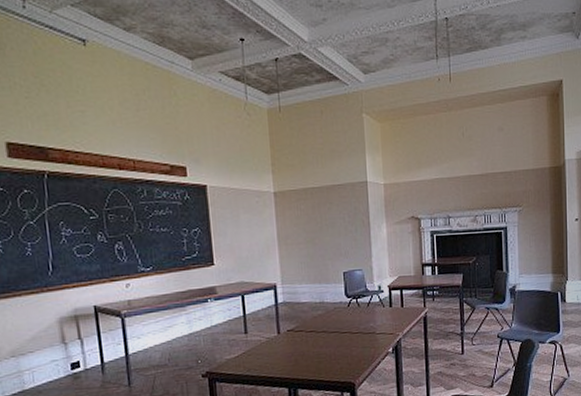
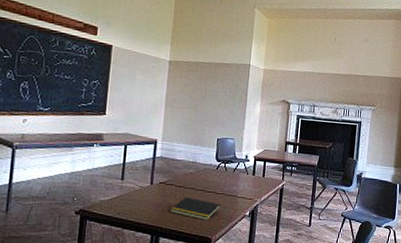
notepad: none [305,341,359,364] -> present [171,196,221,220]

